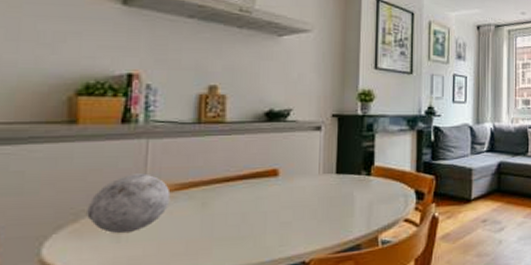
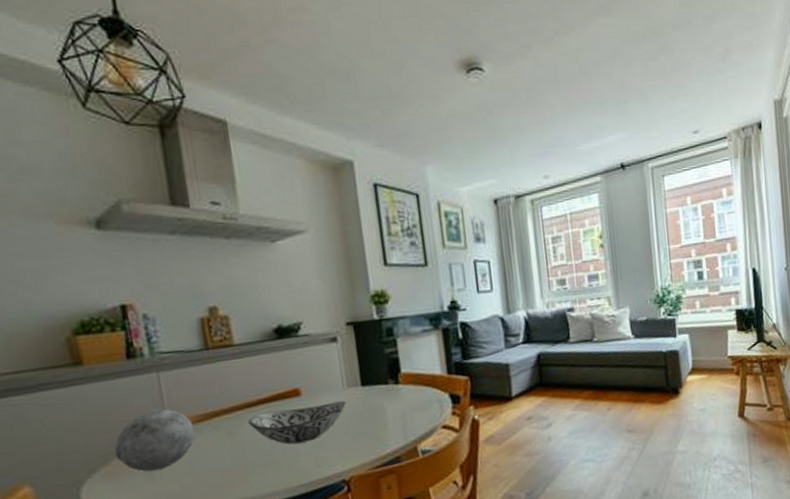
decorative bowl: none [224,185,320,222] -> present [248,401,347,445]

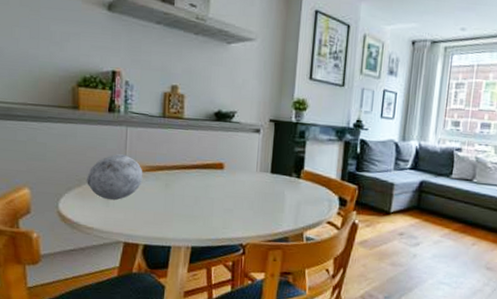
decorative bowl: present [248,401,347,445] -> none [181,176,257,207]

